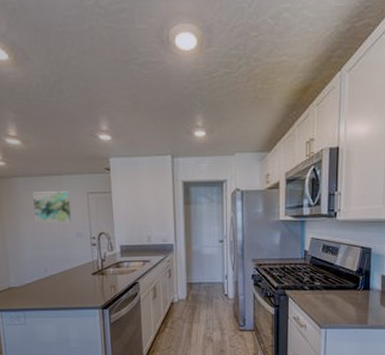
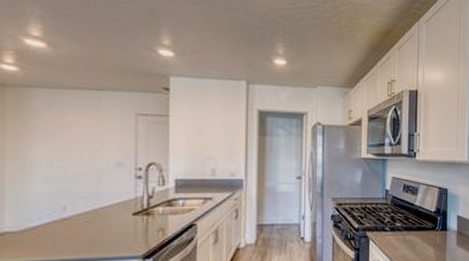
wall art: present [33,191,72,223] -> none [56,108,112,148]

